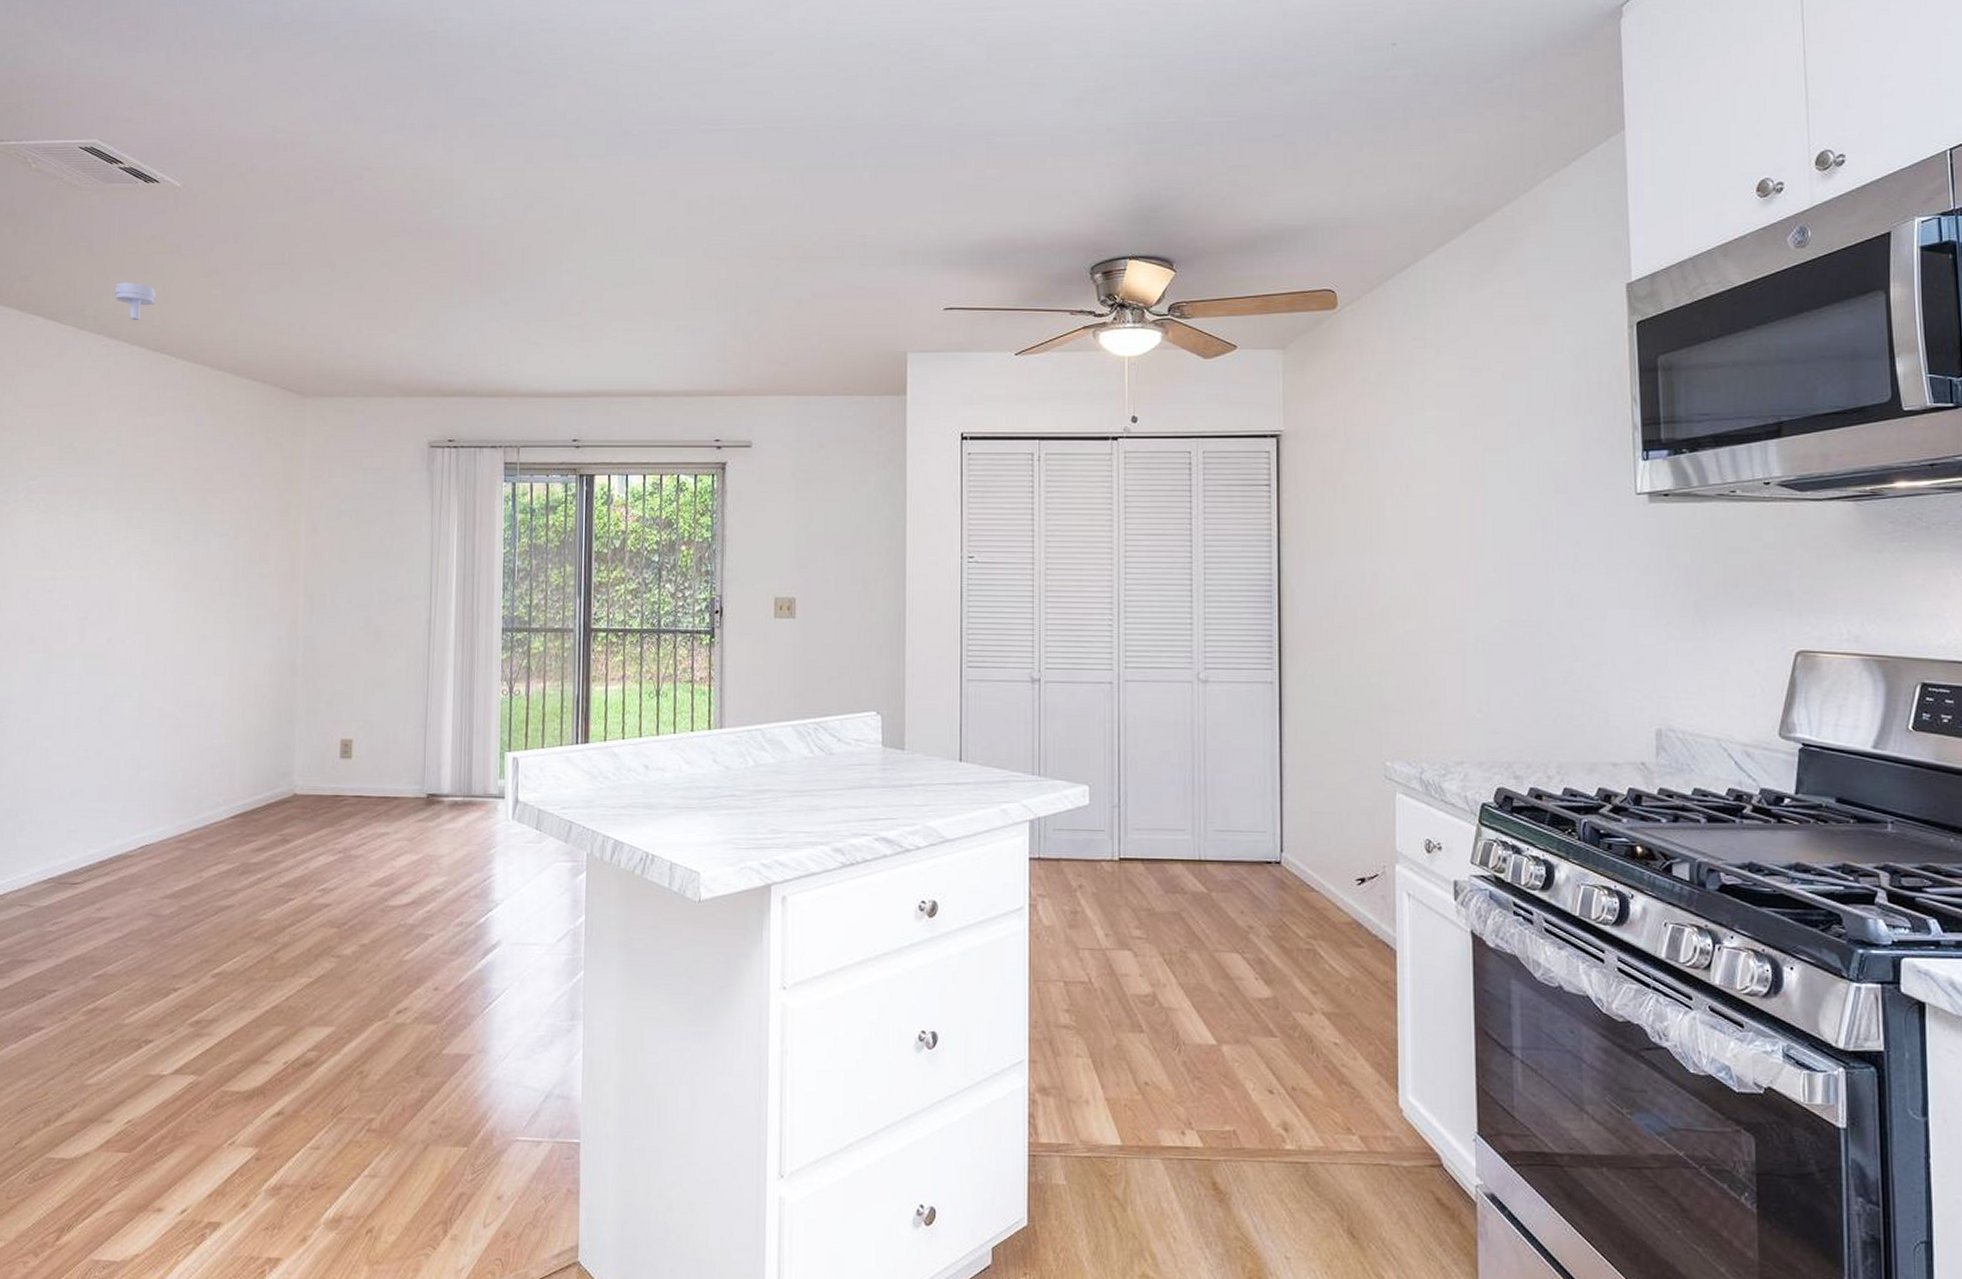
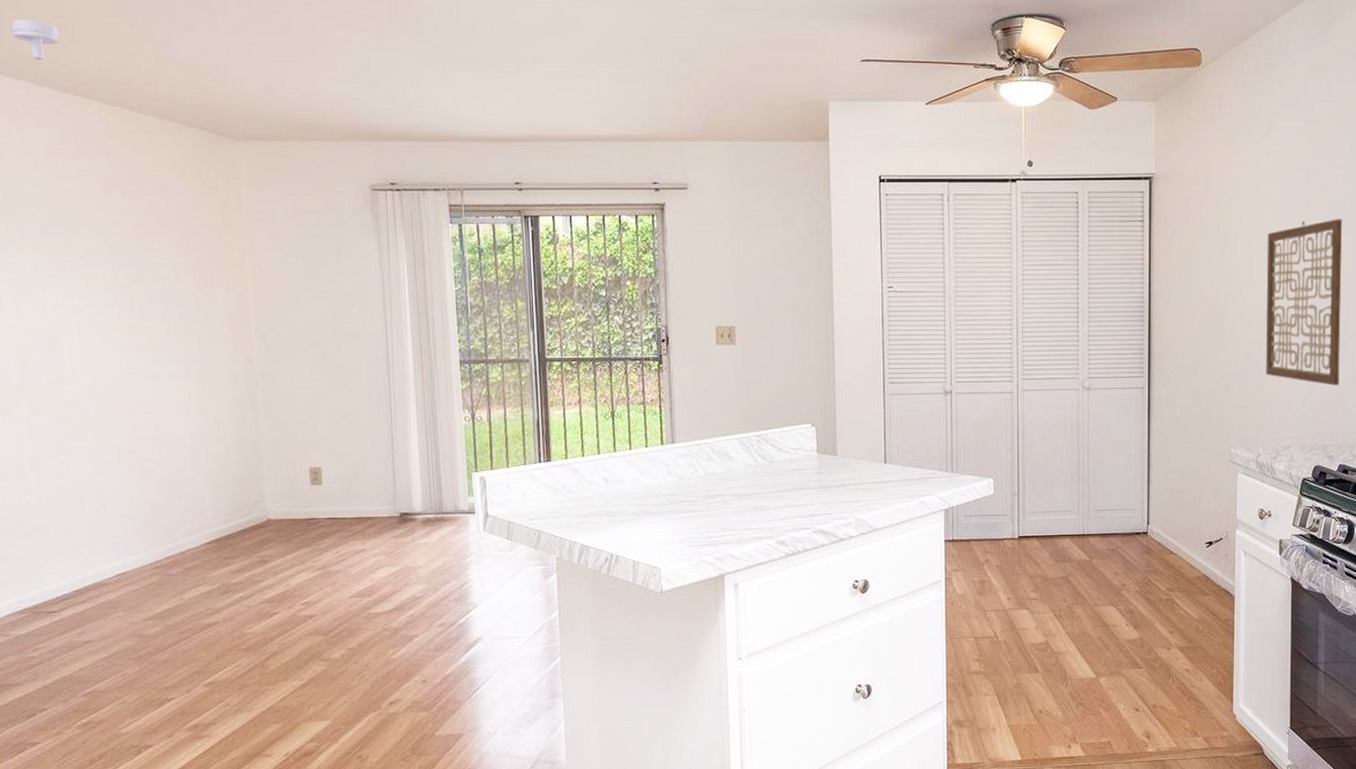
wall art: none [1424,484,1525,687] -> present [1266,219,1342,385]

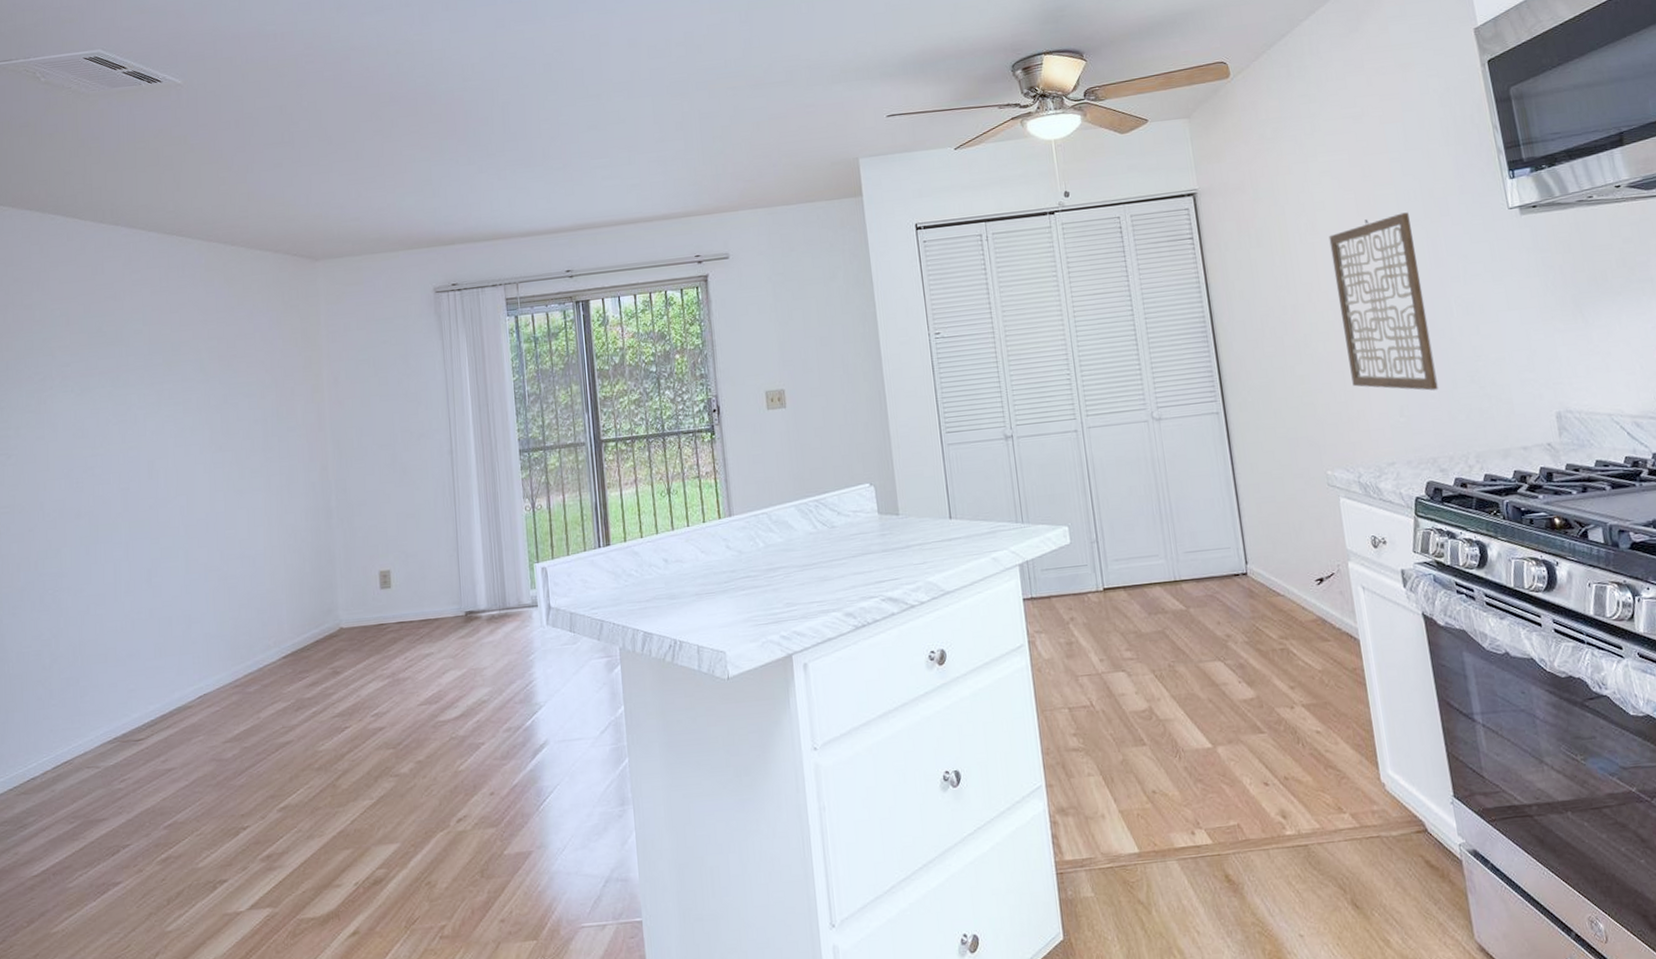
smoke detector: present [11,19,60,61] -> none [128,174,168,210]

